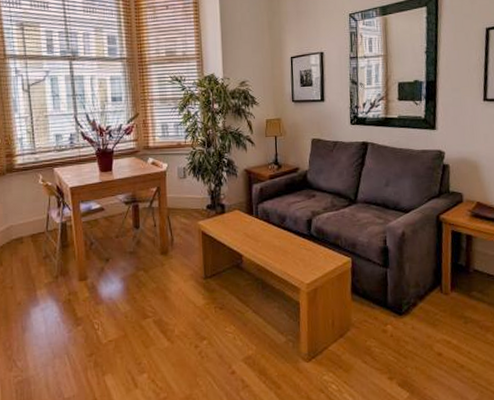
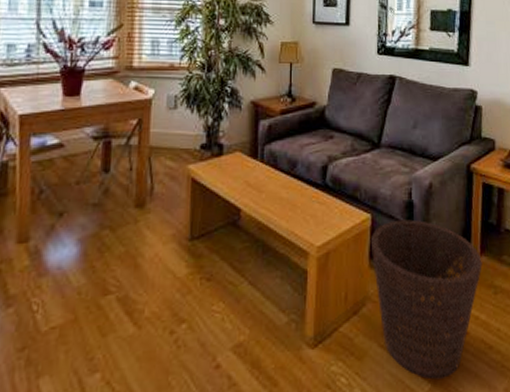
basket: none [351,262,453,390] -> present [370,219,482,380]

